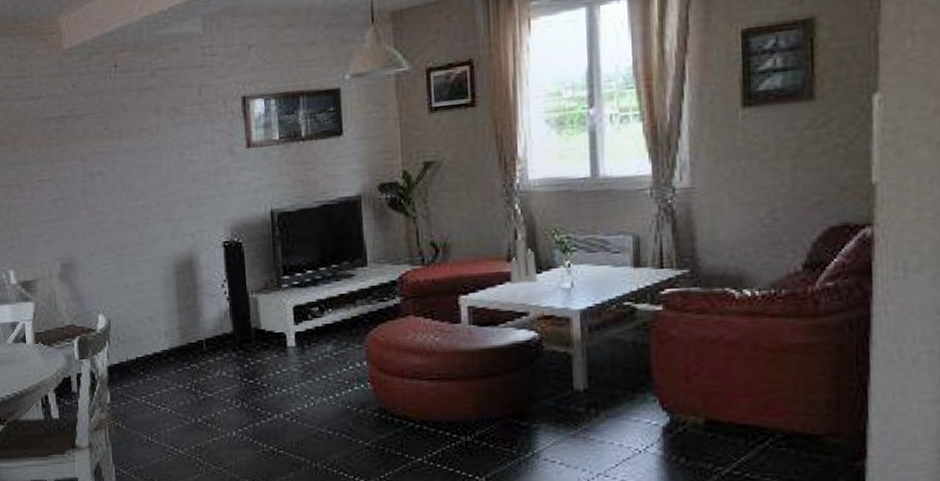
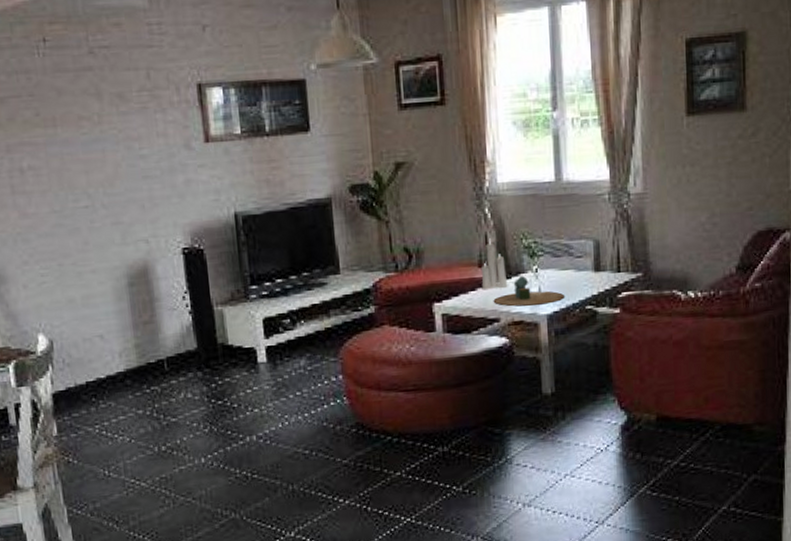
decorative tray: none [522,270,599,301] -> present [493,275,564,307]

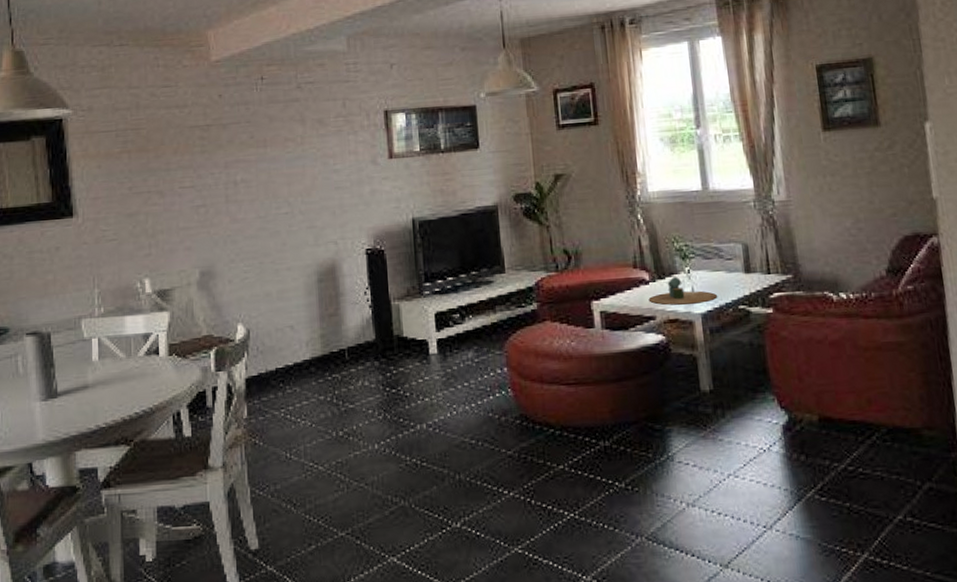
candle: present [480,238,508,290] -> none [635,241,662,290]

